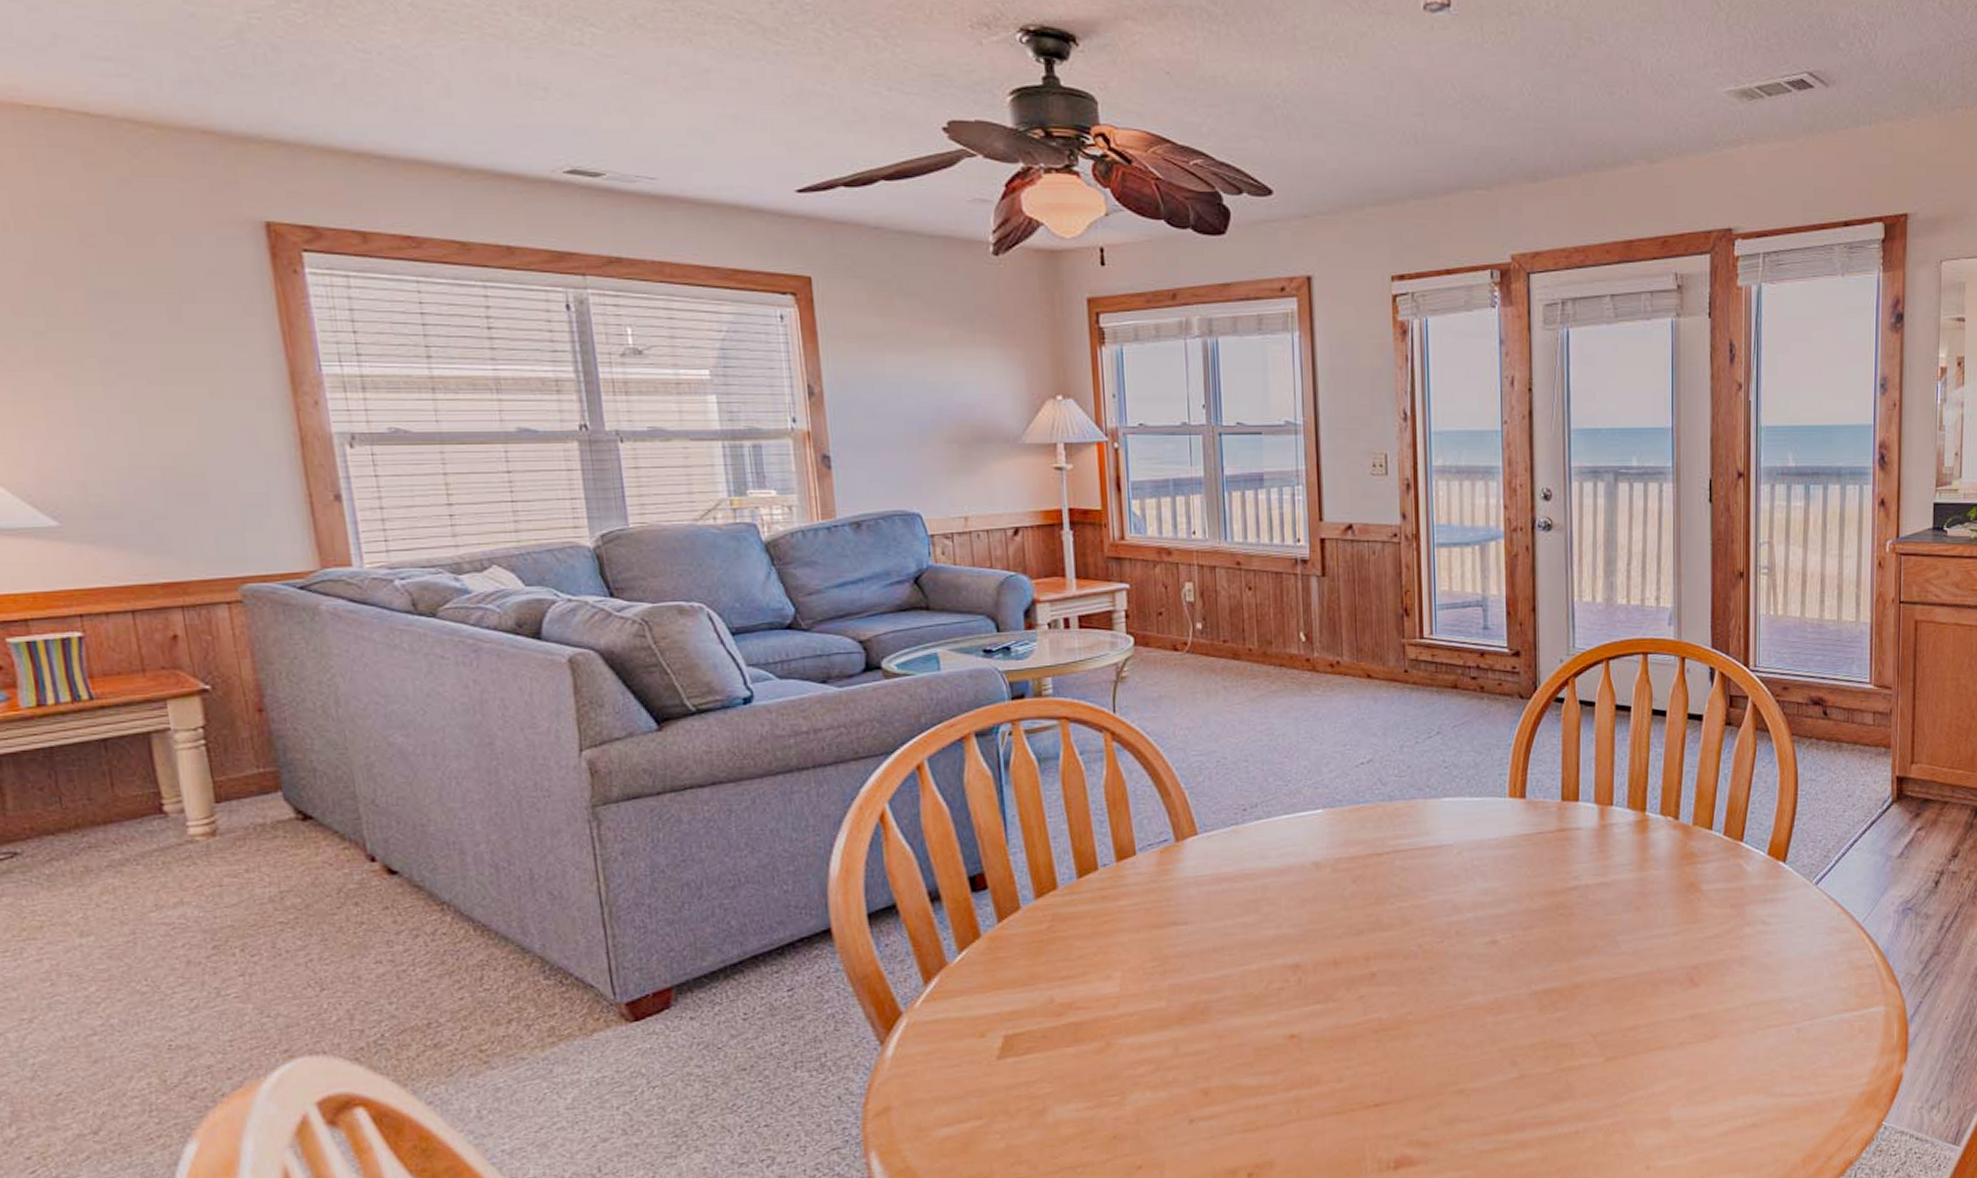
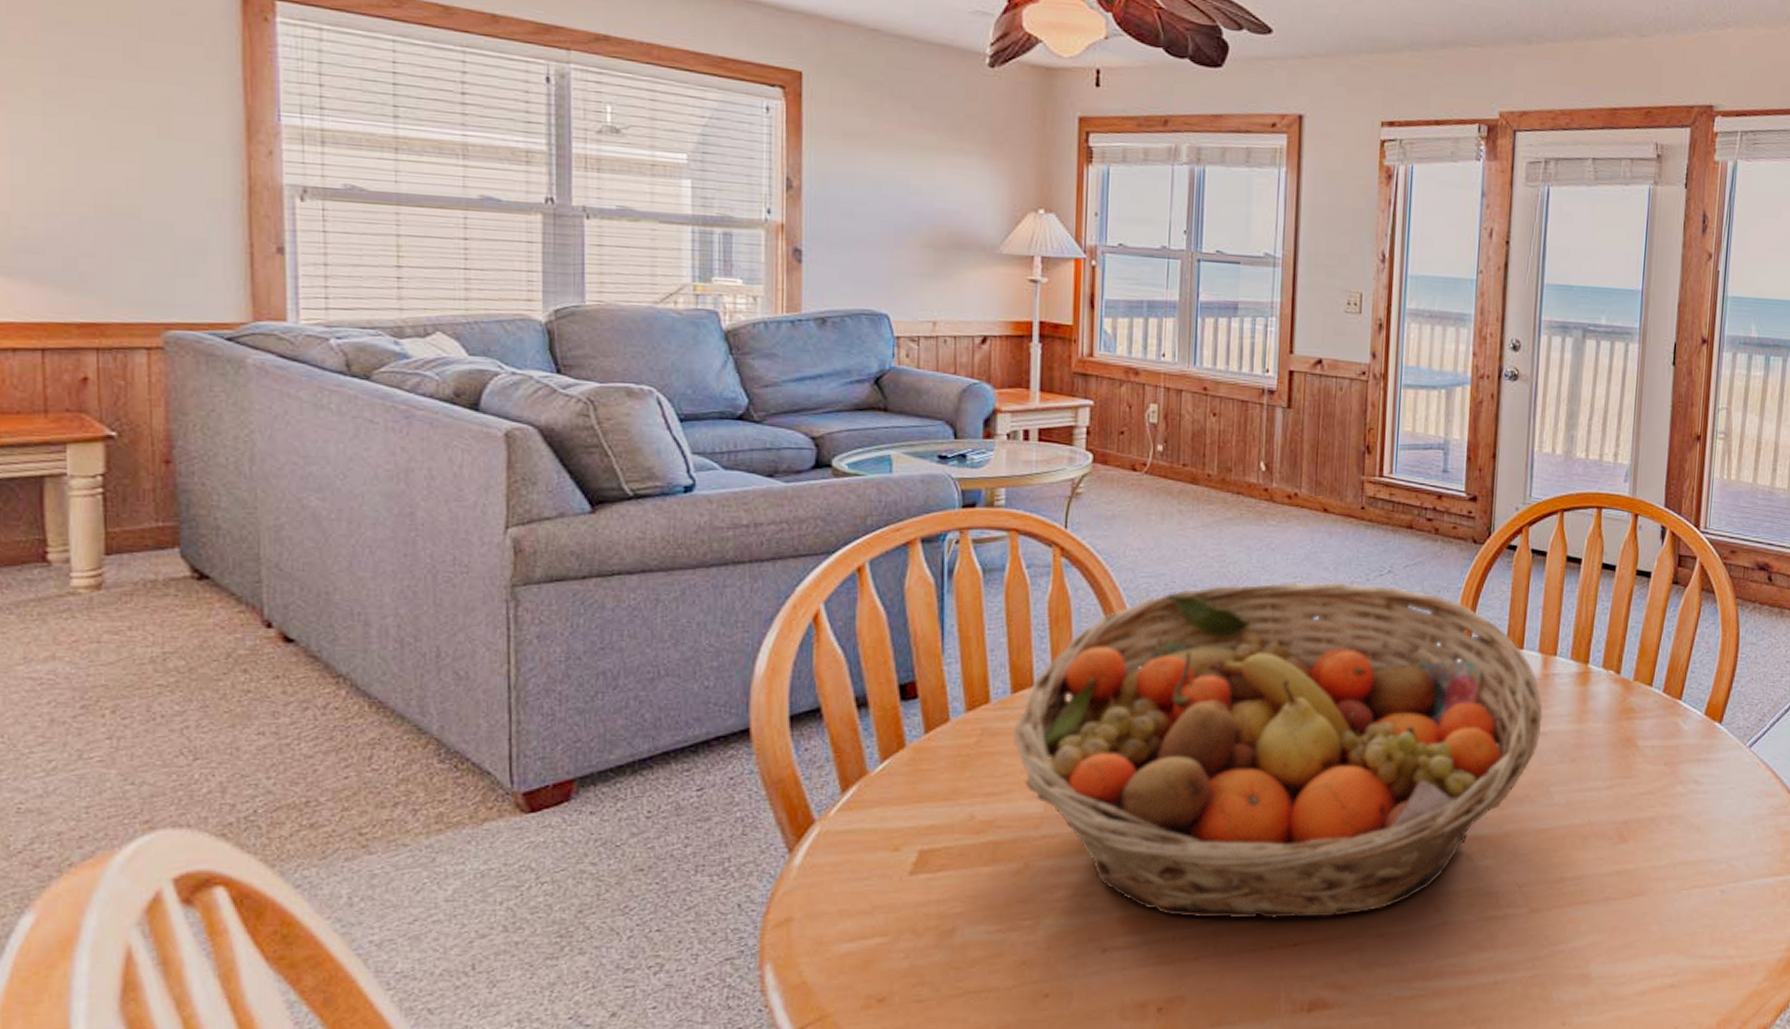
fruit basket: none [1083,747,1603,1085] -> present [1013,582,1543,919]

